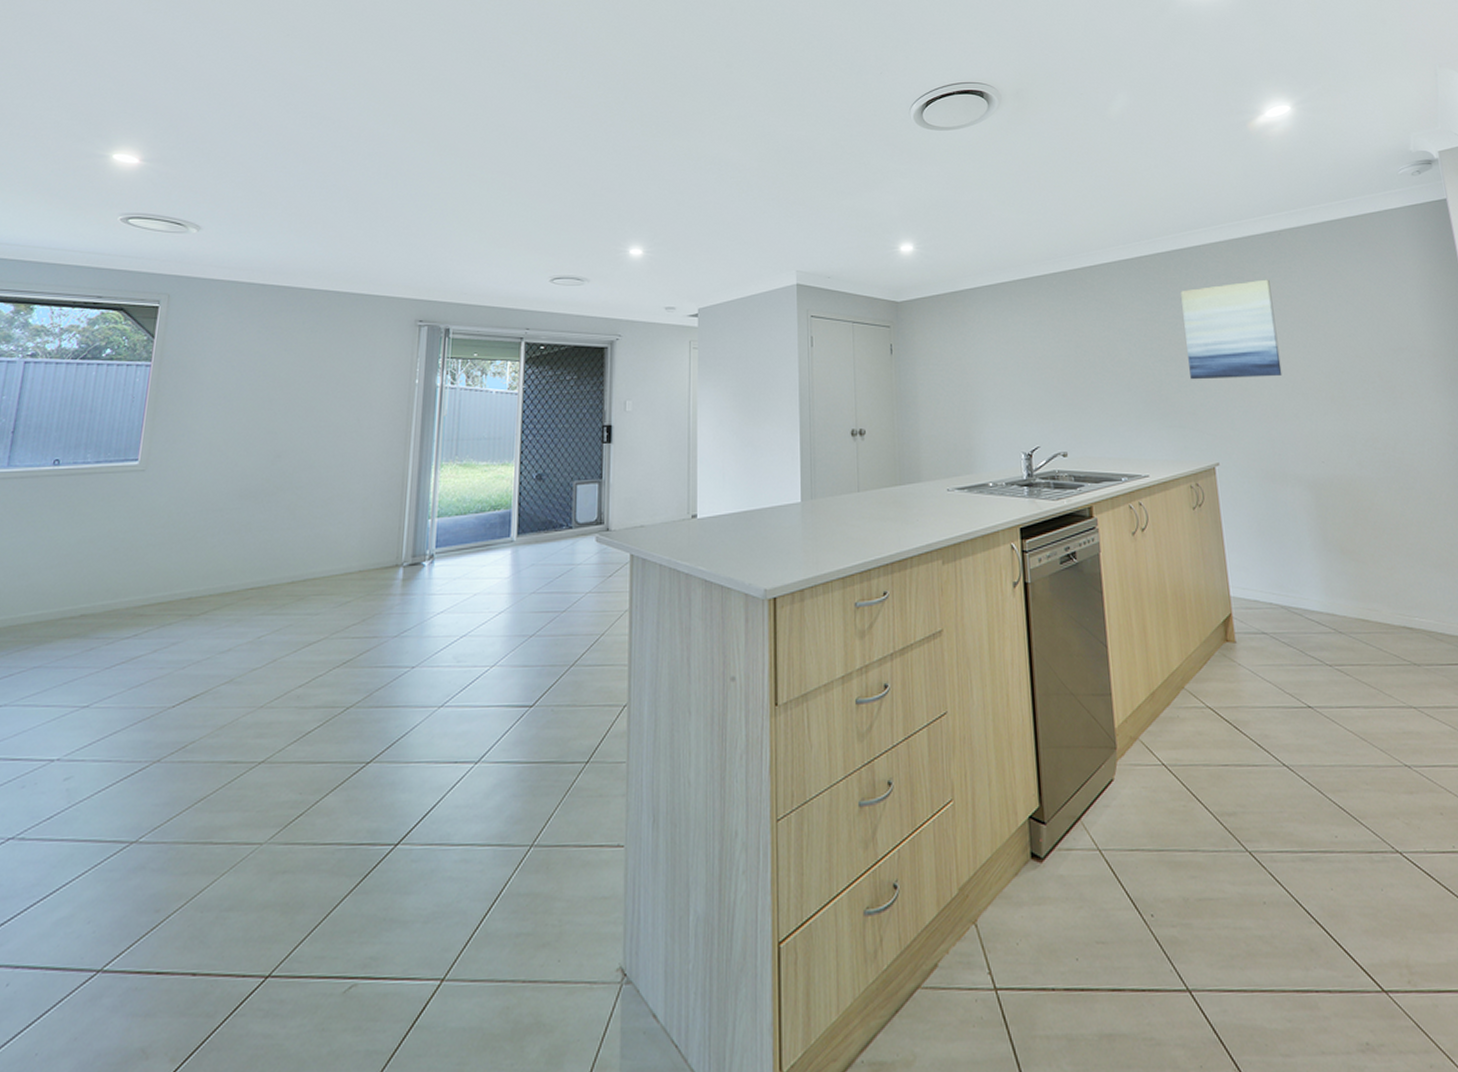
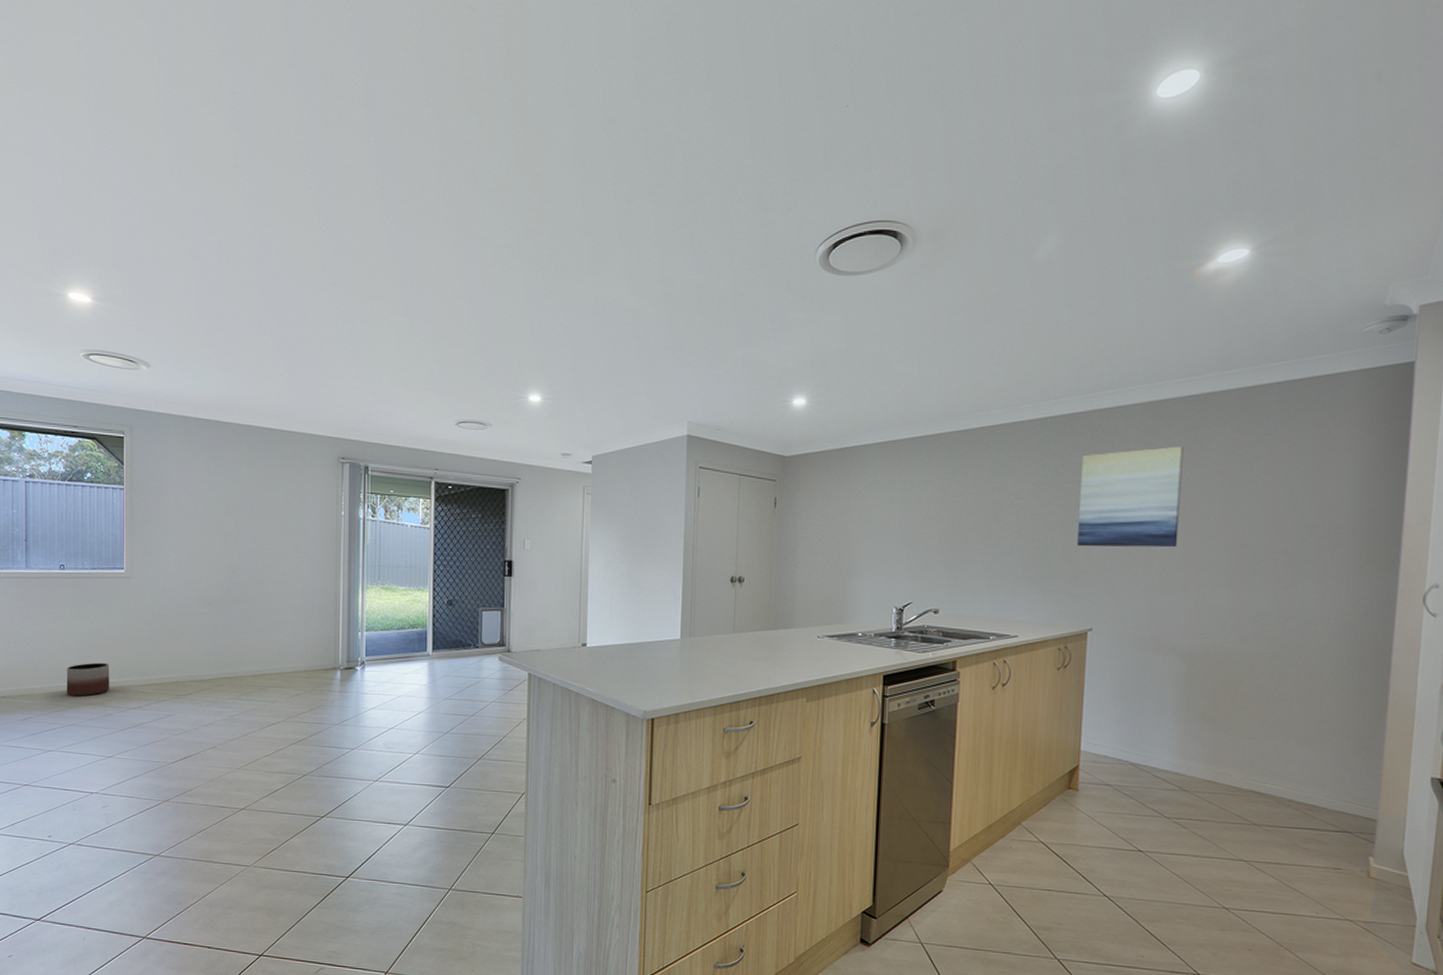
planter: none [37,580,103,628] -> present [66,662,110,697]

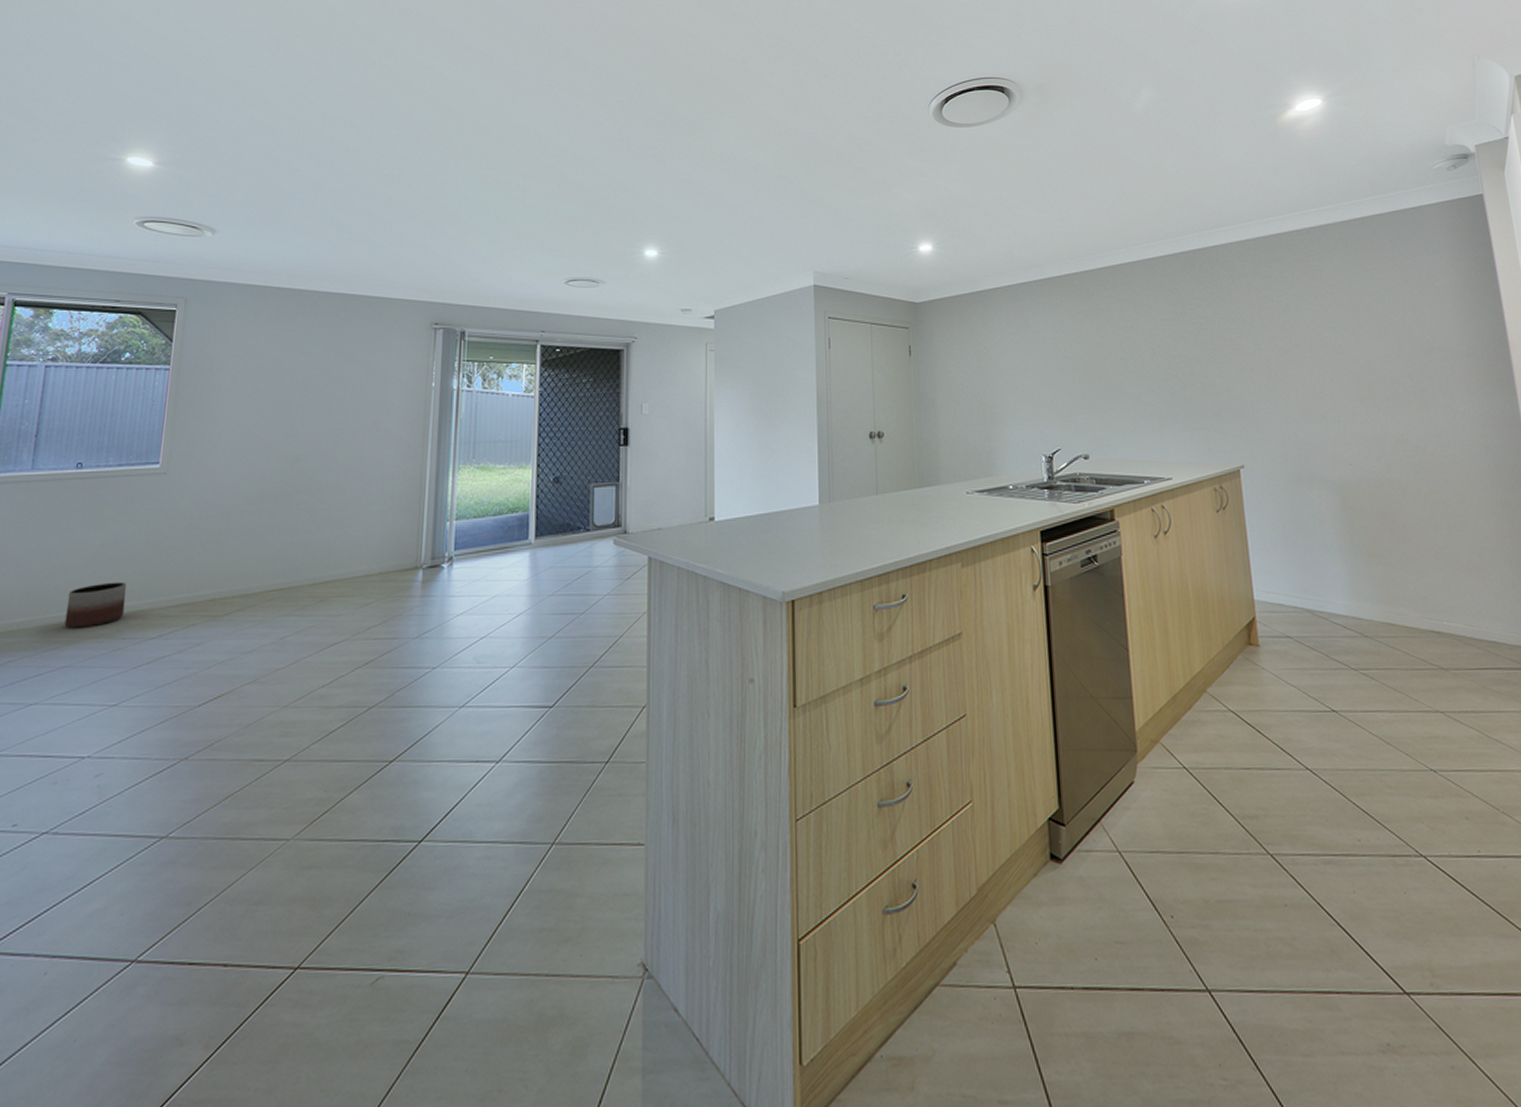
wall art: present [1077,446,1184,548] -> none [1206,278,1310,381]

